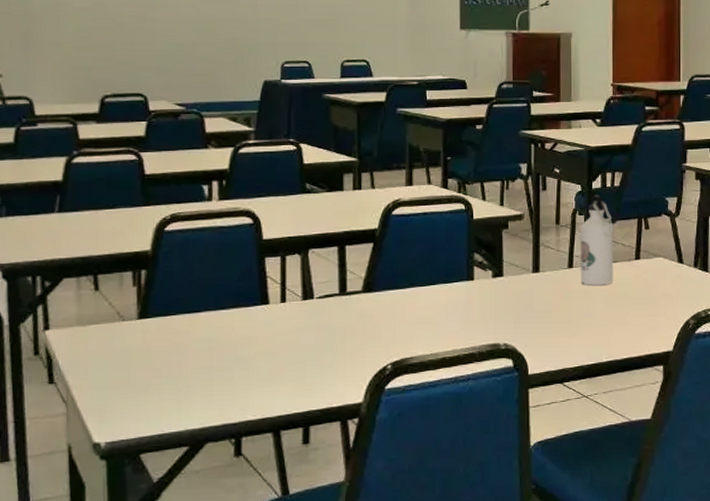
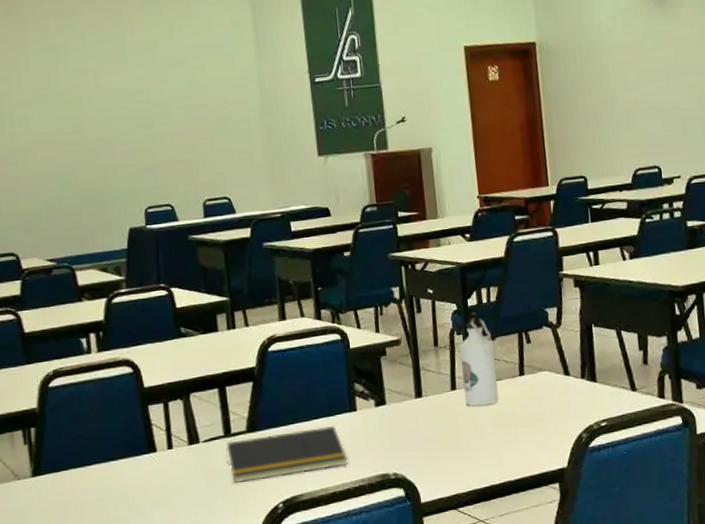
notepad: none [338,292,460,341] -> present [226,426,348,483]

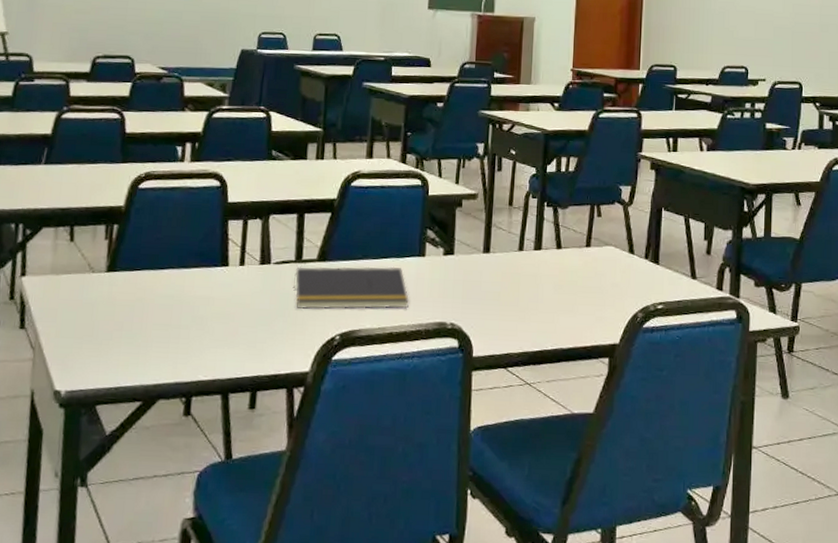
water bottle: present [460,312,499,407] -> none [530,179,566,271]

